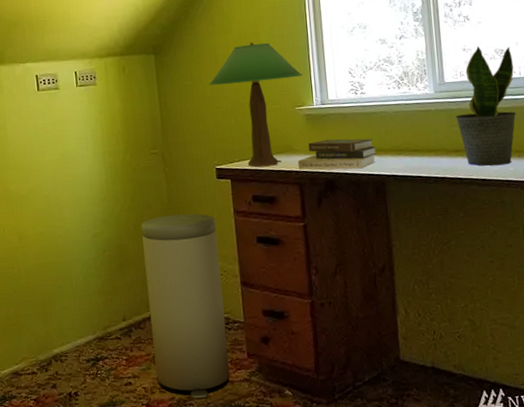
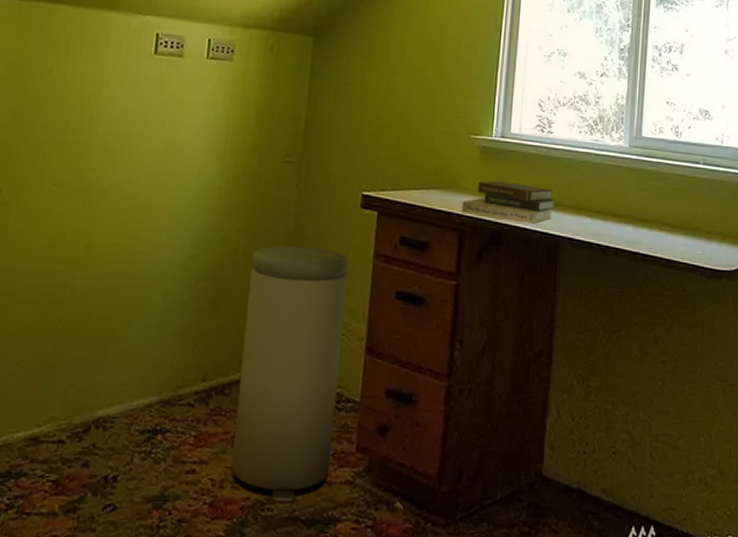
table lamp: present [208,41,303,167] -> none [373,45,486,203]
potted plant: present [456,45,517,166] -> none [648,100,717,245]

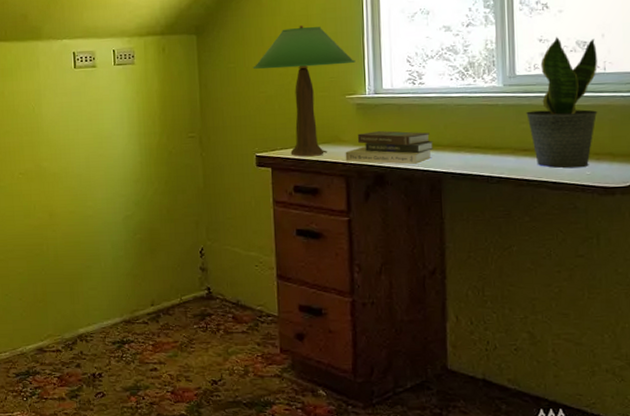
pedal bin: present [230,246,350,504] -> none [174,201,261,392]
table lamp: none [373,45,486,203] -> present [252,24,356,157]
potted plant: none [648,100,717,245] -> present [526,36,598,168]

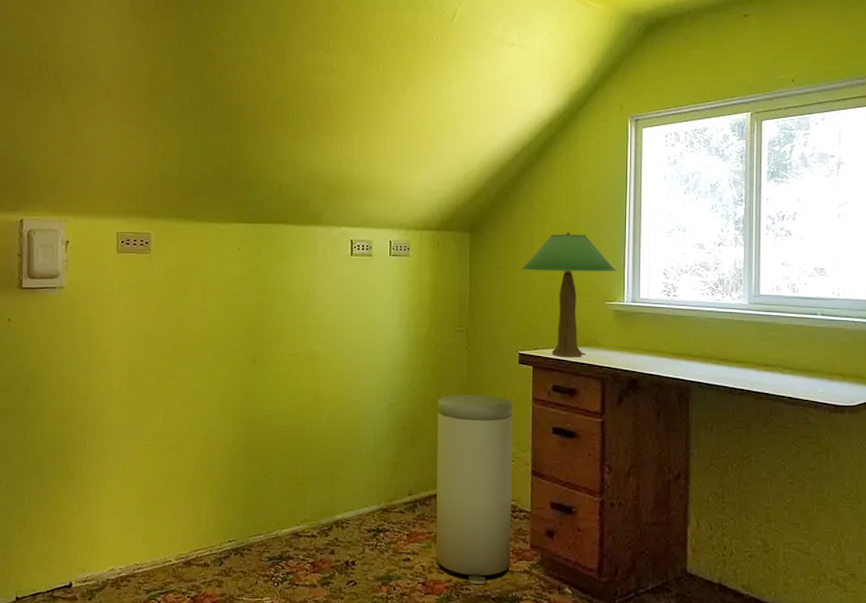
pedal bin: none [174,201,261,392] -> present [436,395,513,586]
books: present [345,131,434,165] -> none [602,338,684,373]
potted plant: present [526,36,598,168] -> none [768,261,832,385]

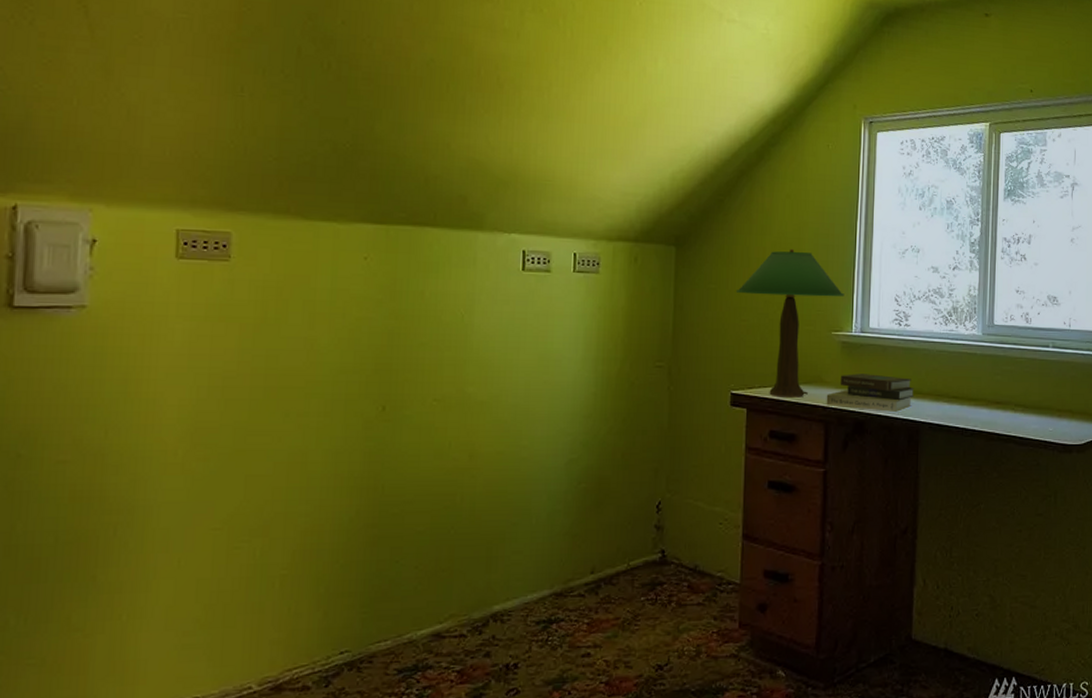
pedal bin: present [436,395,513,586] -> none [623,445,723,679]
books: none [602,338,684,373] -> present [826,374,915,413]

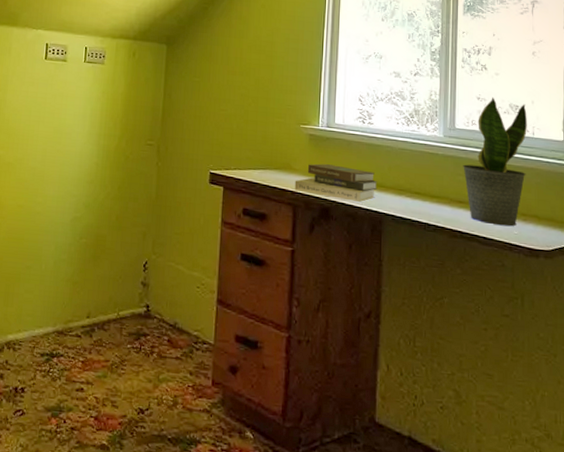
table lamp: present [735,248,845,398] -> none [216,50,312,181]
potted plant: none [1001,288,1064,423] -> present [463,96,527,226]

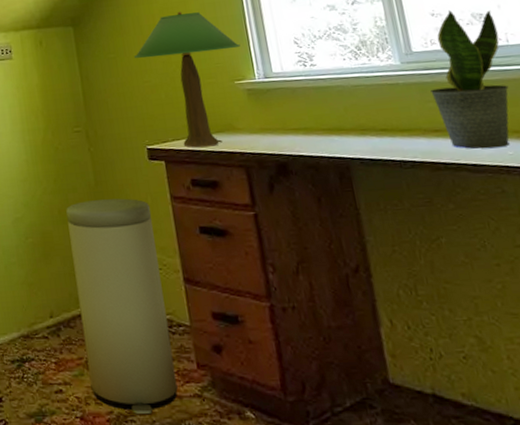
pedal bin: none [111,212,202,424] -> present [66,198,178,416]
table lamp: none [216,50,312,181] -> present [133,11,241,148]
books: present [294,163,378,203] -> none [241,116,336,152]

